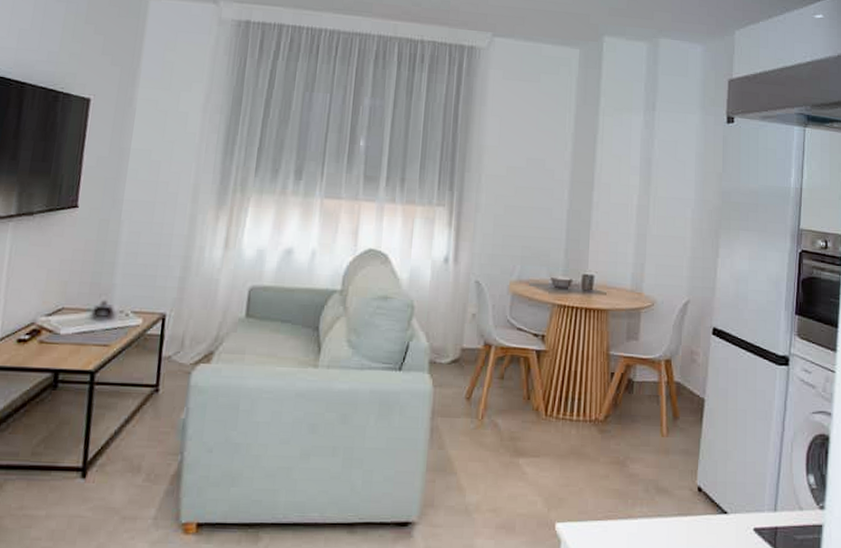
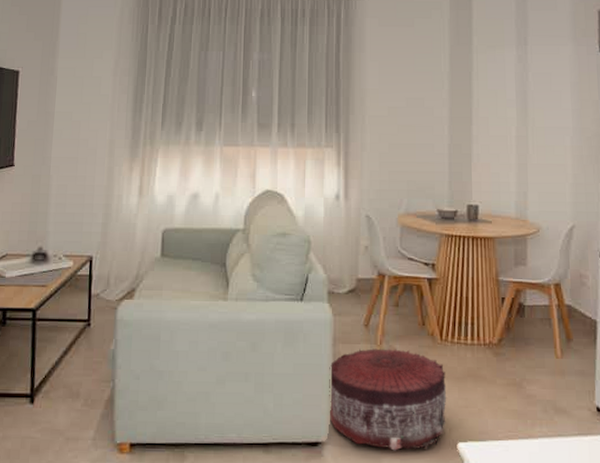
pouf: none [422,422,548,532] -> present [329,348,447,451]

